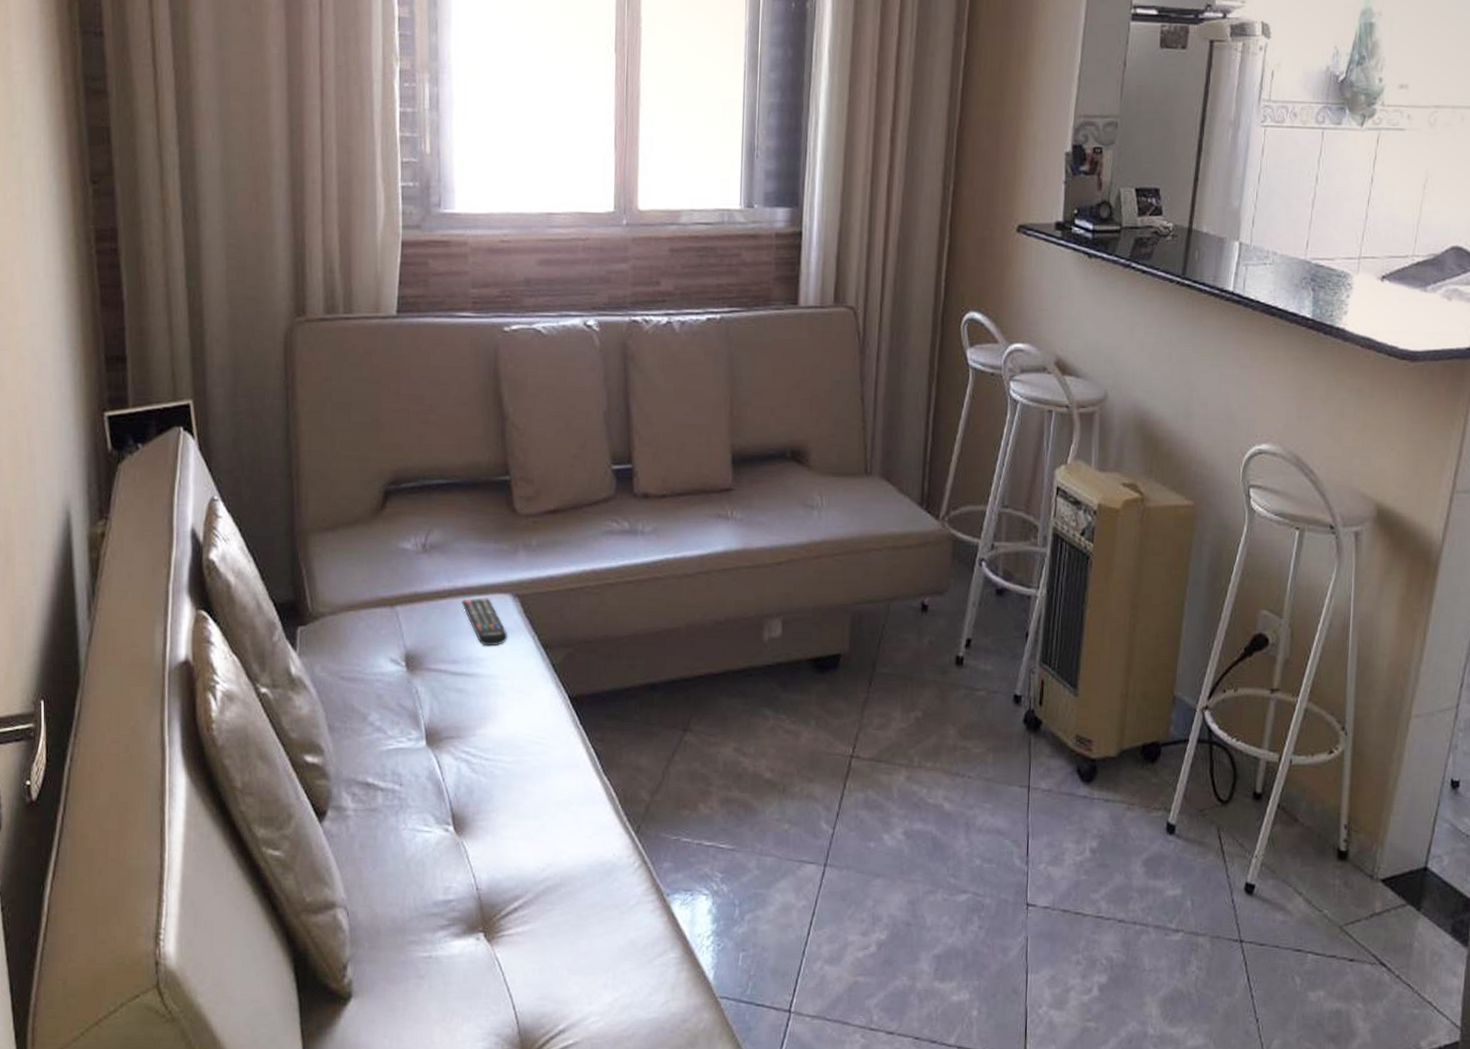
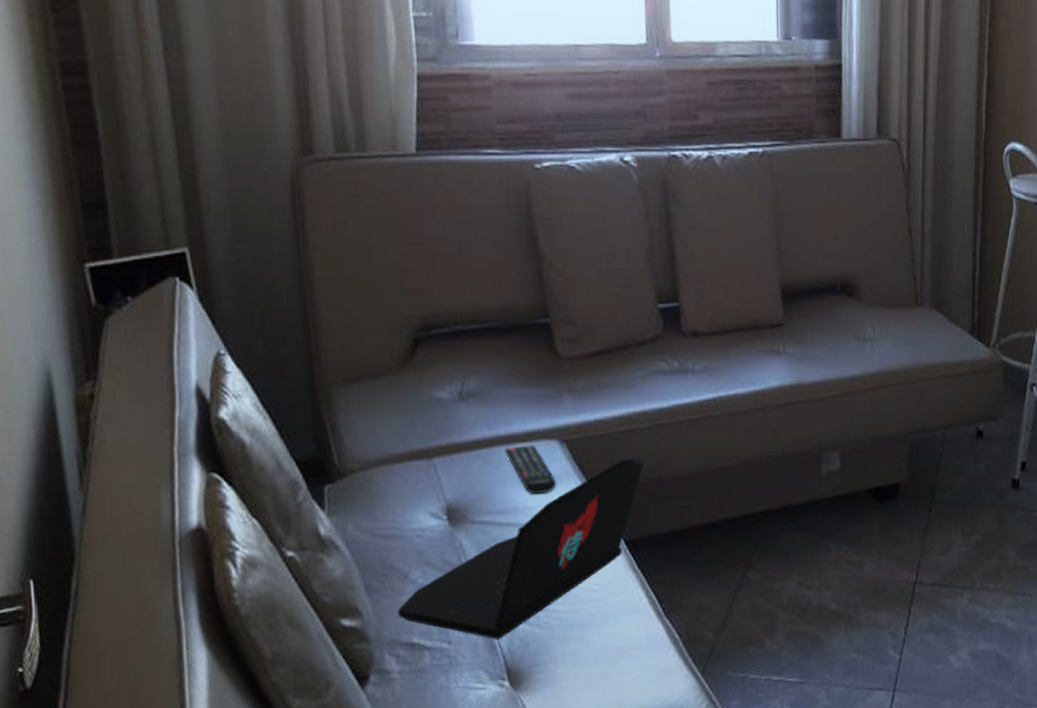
laptop: none [356,615,591,785] -> present [398,458,644,639]

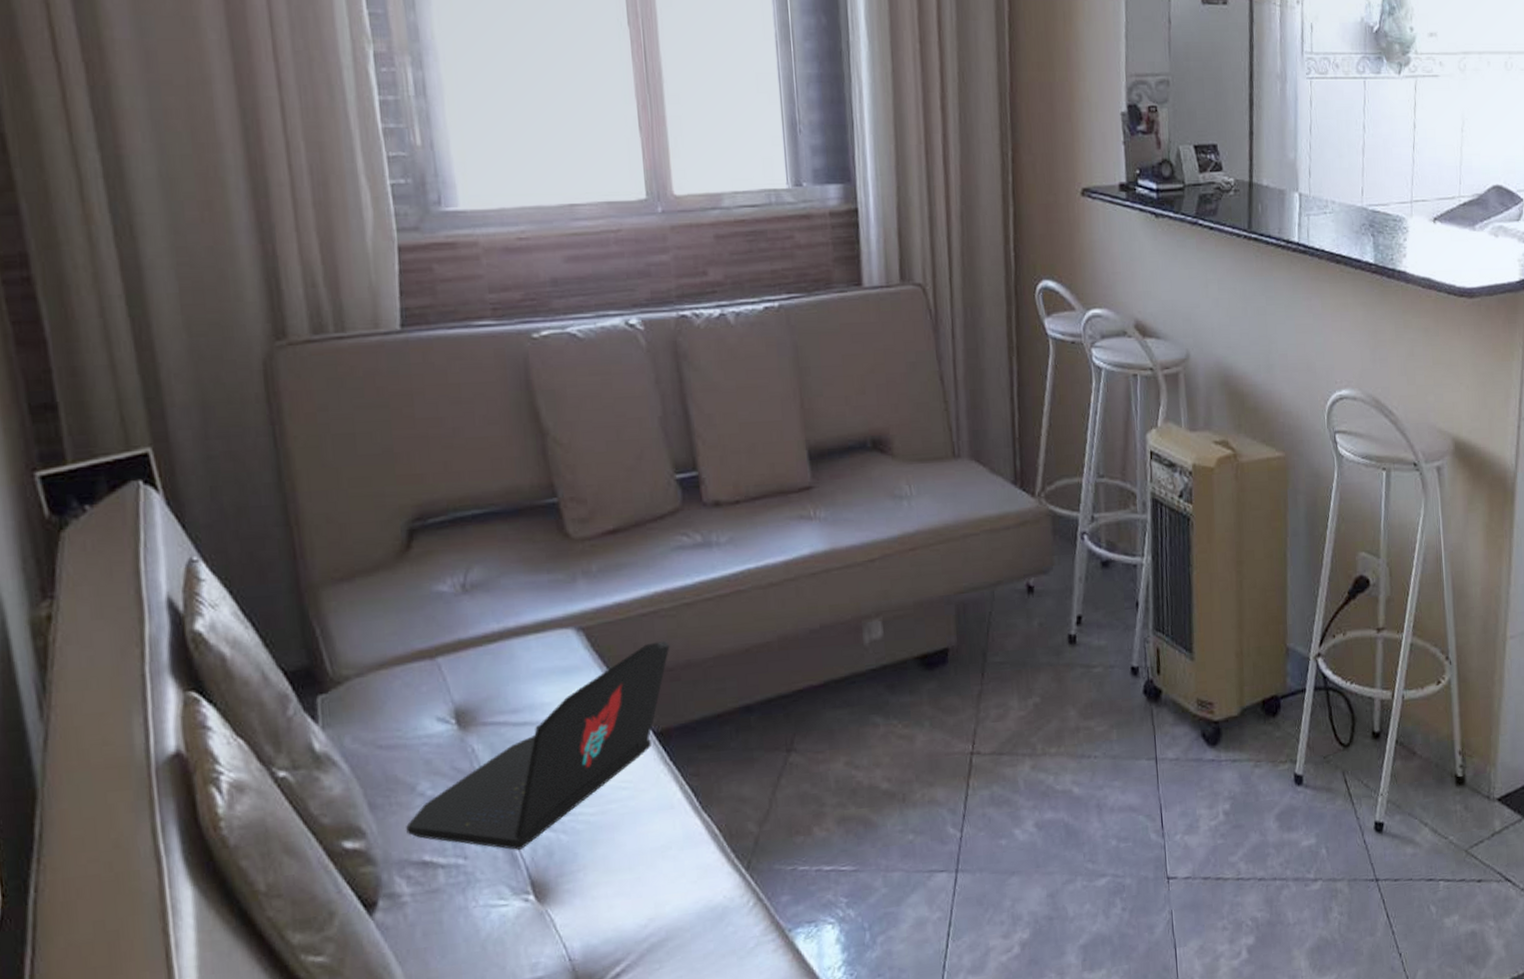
remote control: present [504,445,557,495] -> none [515,635,576,689]

